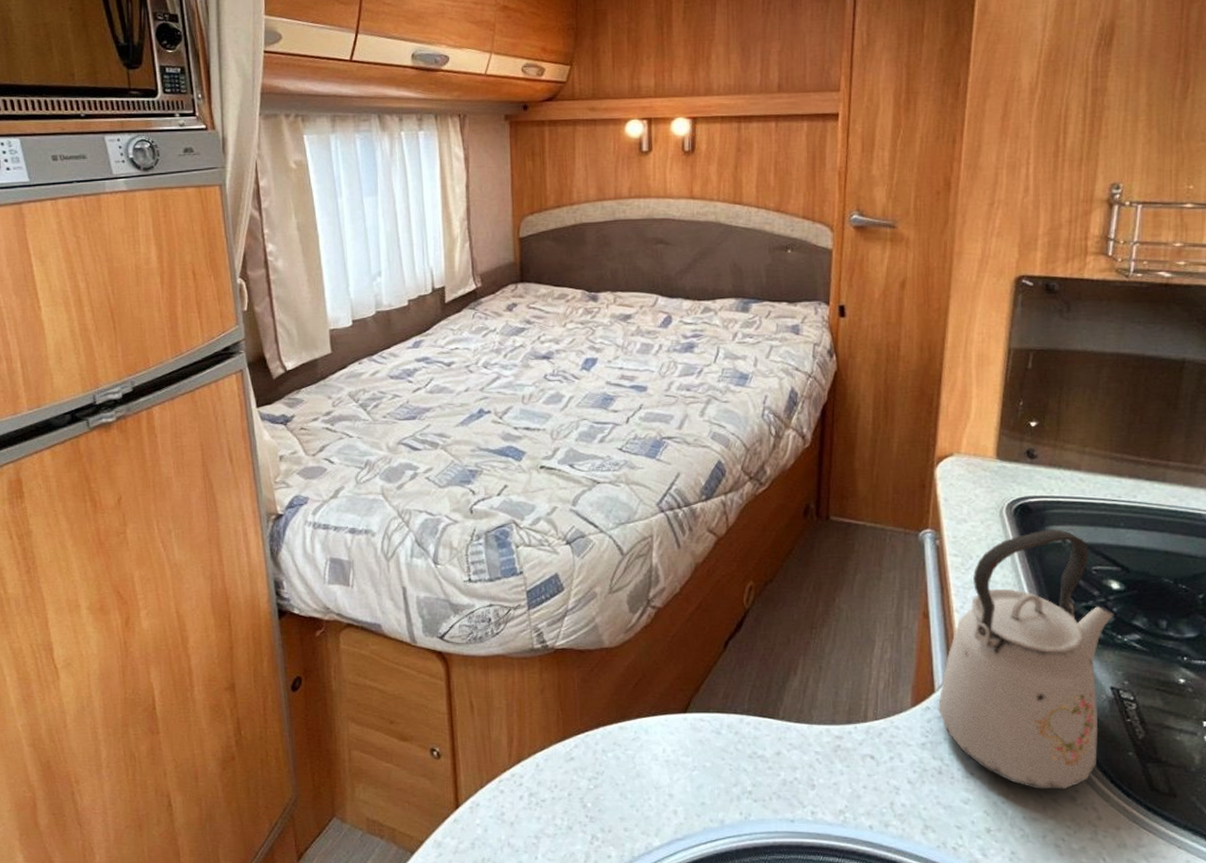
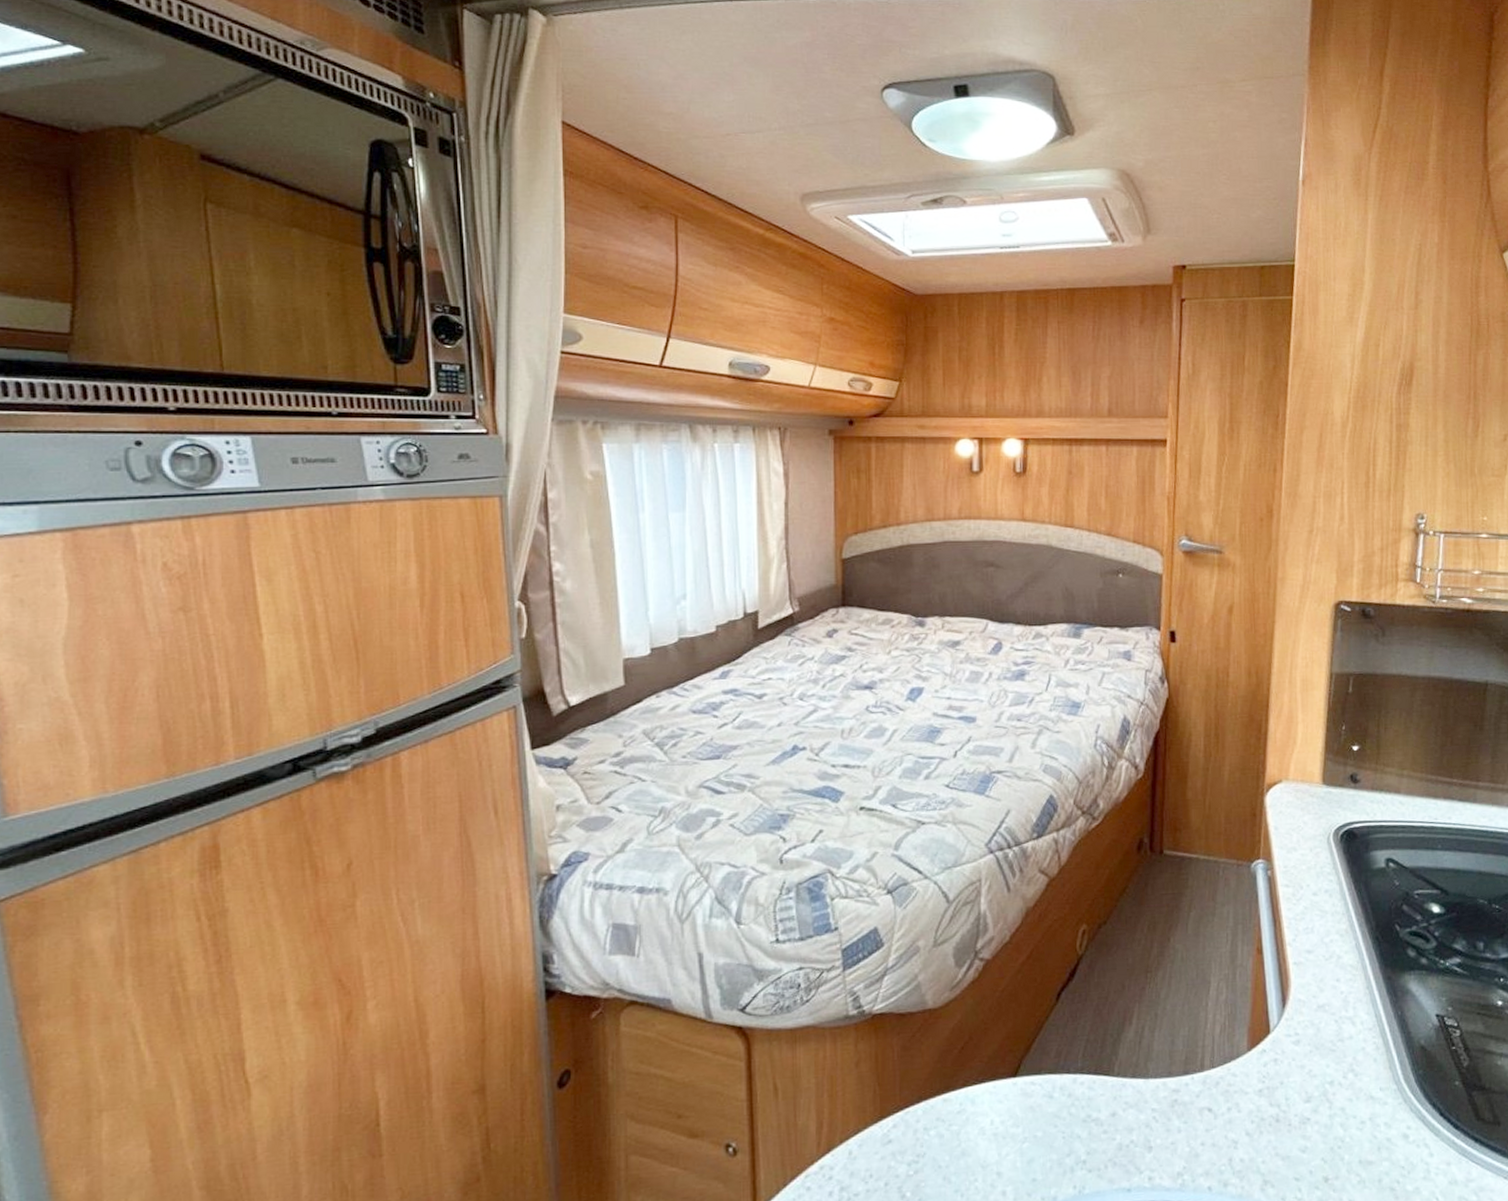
kettle: present [938,529,1114,790] -> none [1274,854,1436,1130]

